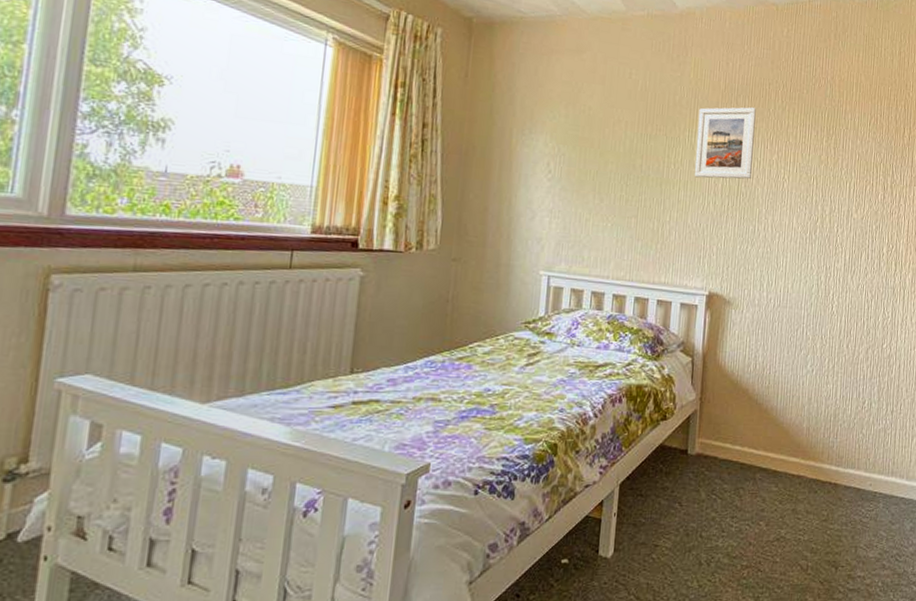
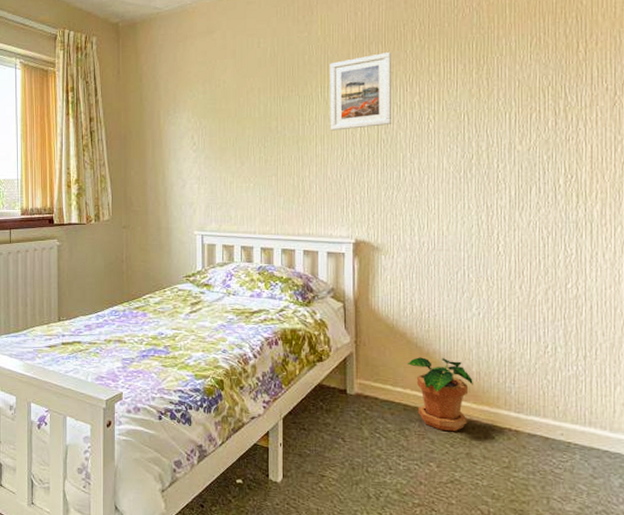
potted plant: none [746,414,803,487] -> present [406,357,473,431]

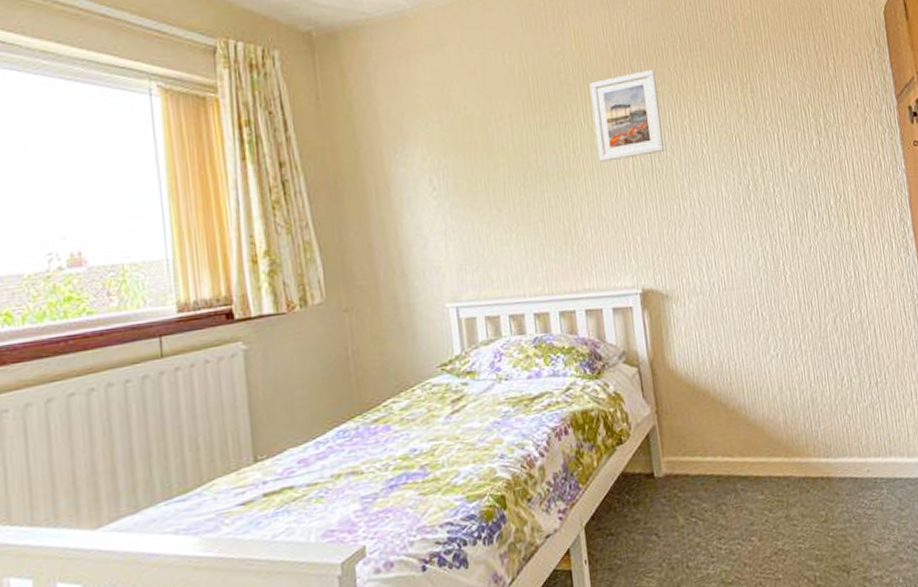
potted plant: present [406,357,473,431] -> none [713,412,782,497]

